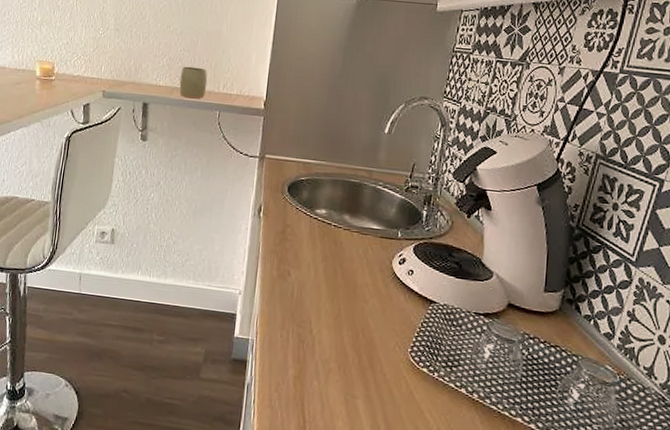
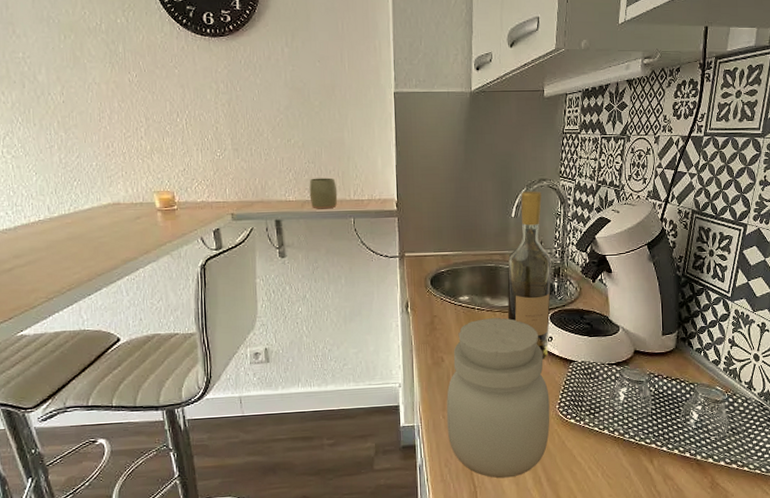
jar: none [283,237,402,420] -> present [446,317,550,478]
bottle: none [365,107,424,294] -> present [507,190,552,360]

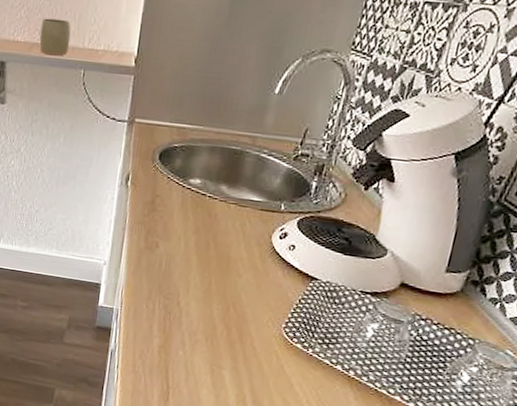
jar: present [446,317,550,478] -> none [148,208,280,389]
bottle: present [507,190,552,360] -> none [243,62,321,269]

